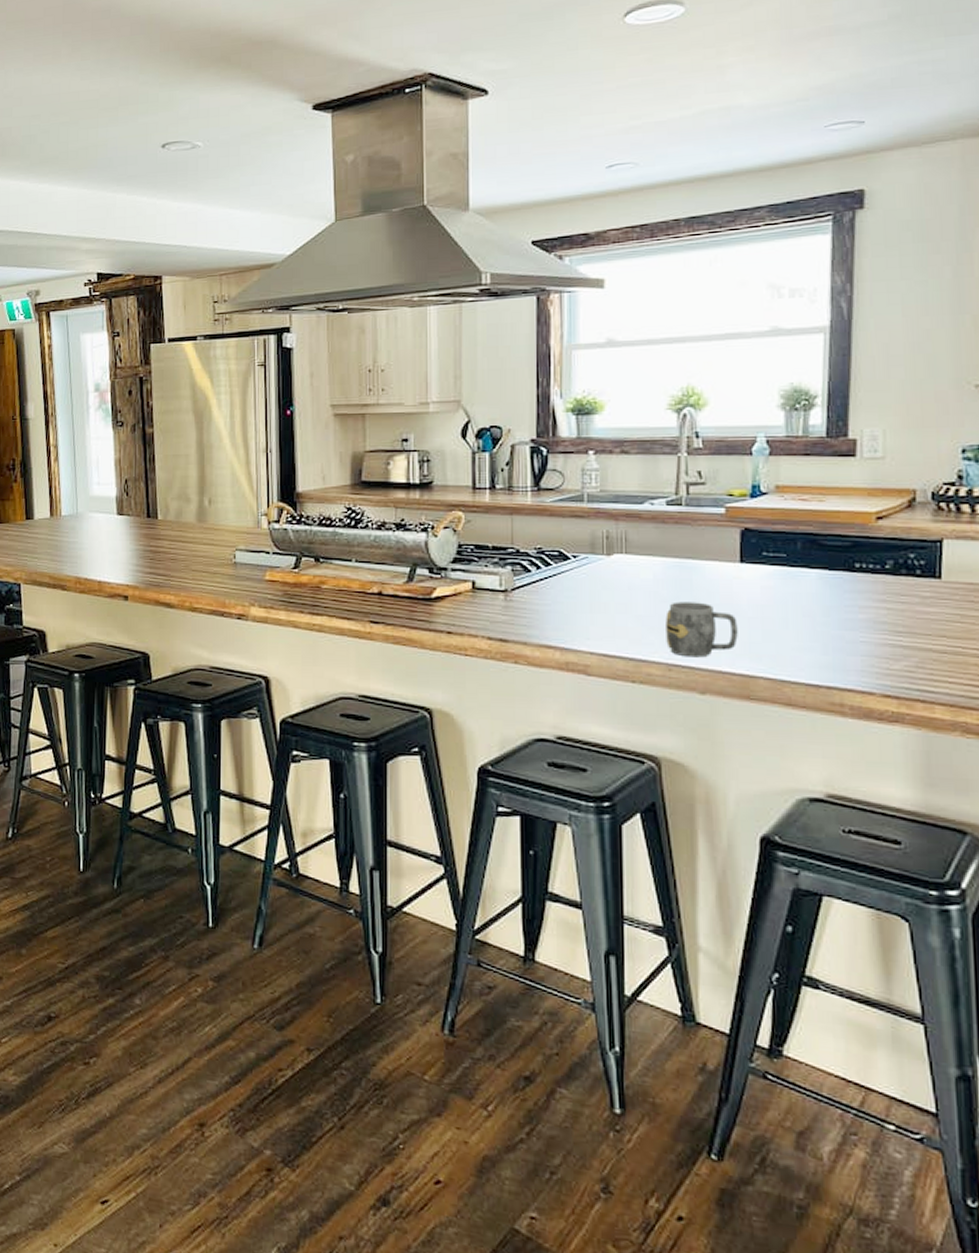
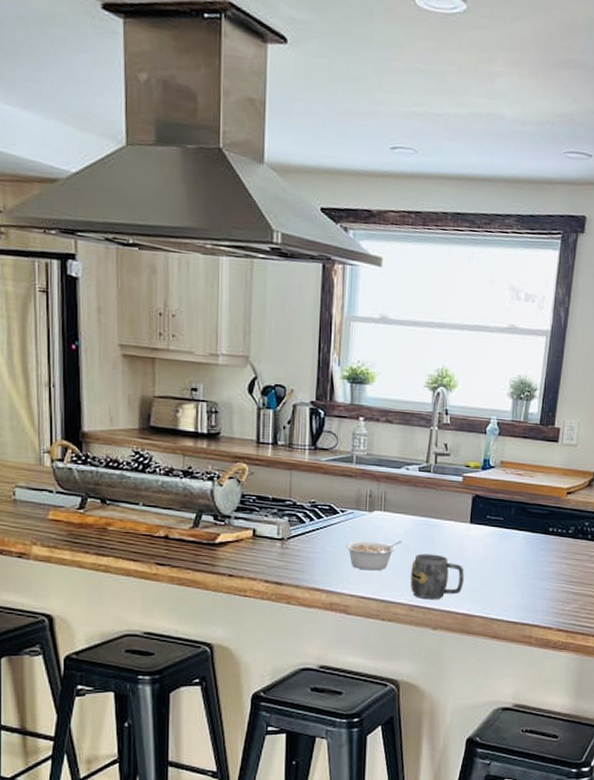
legume: none [579,587,652,624] -> present [345,541,402,571]

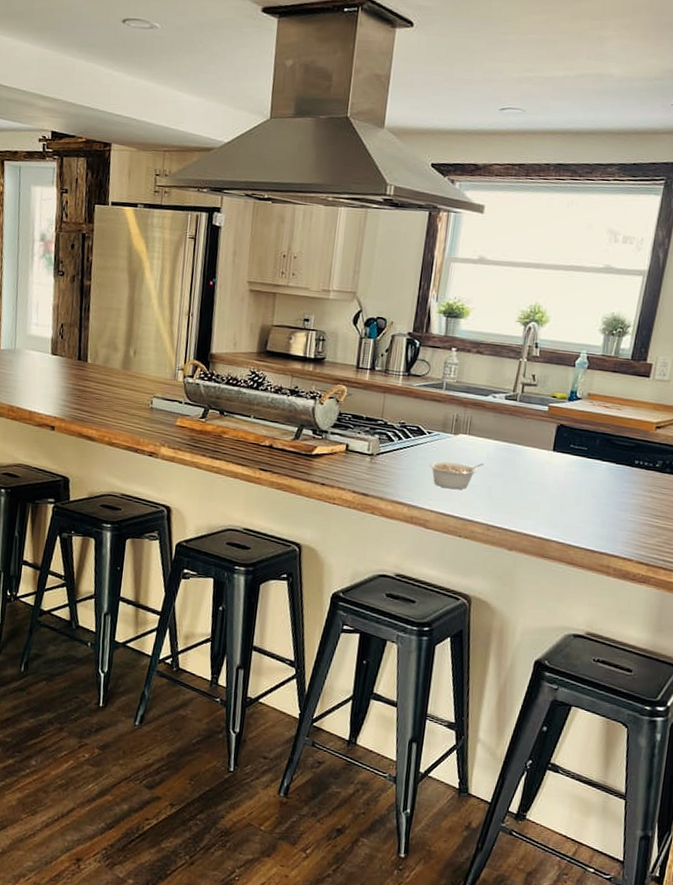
mug: present [410,553,464,600] -> none [489,476,544,522]

